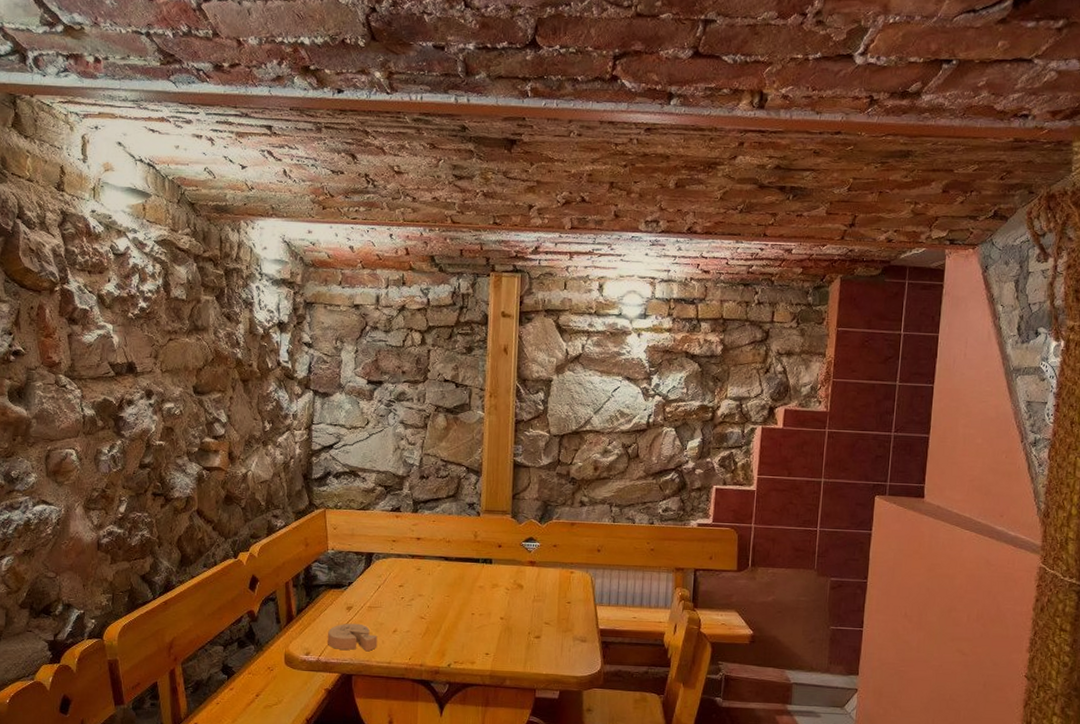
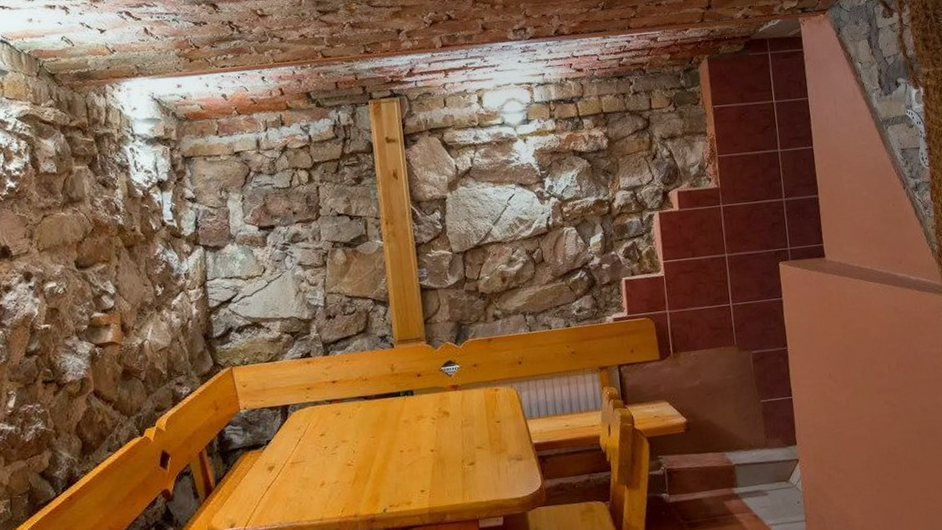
cheese: present [328,623,378,652] -> none [251,483,306,515]

